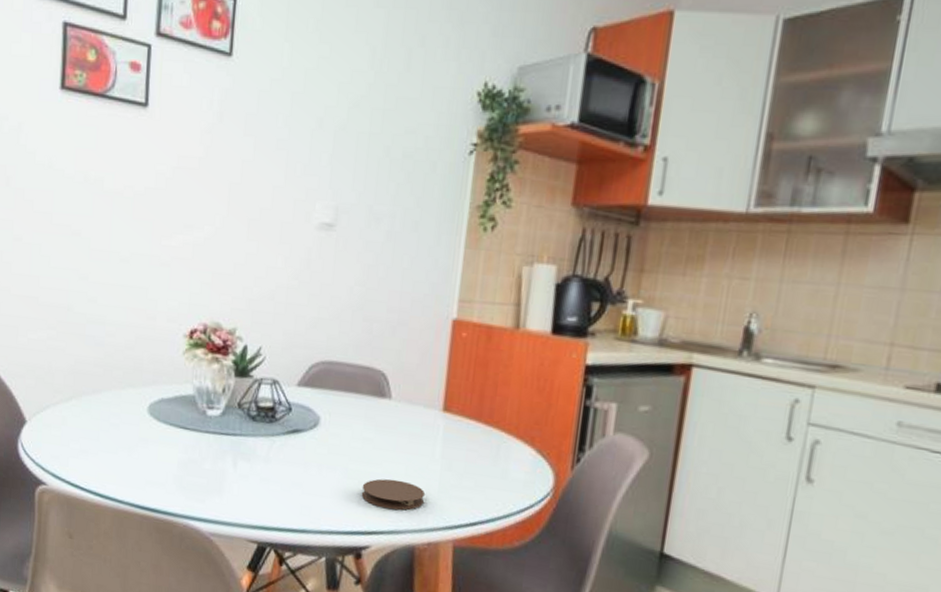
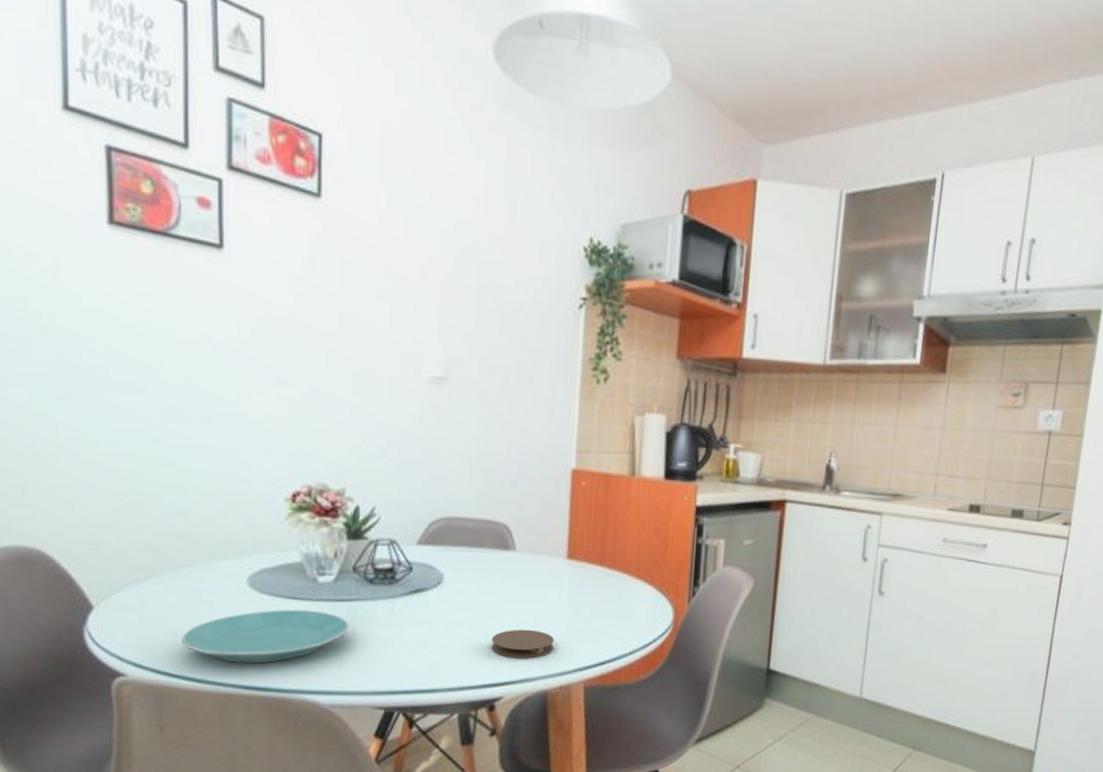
plate: none [91,437,232,487] -> present [181,609,350,664]

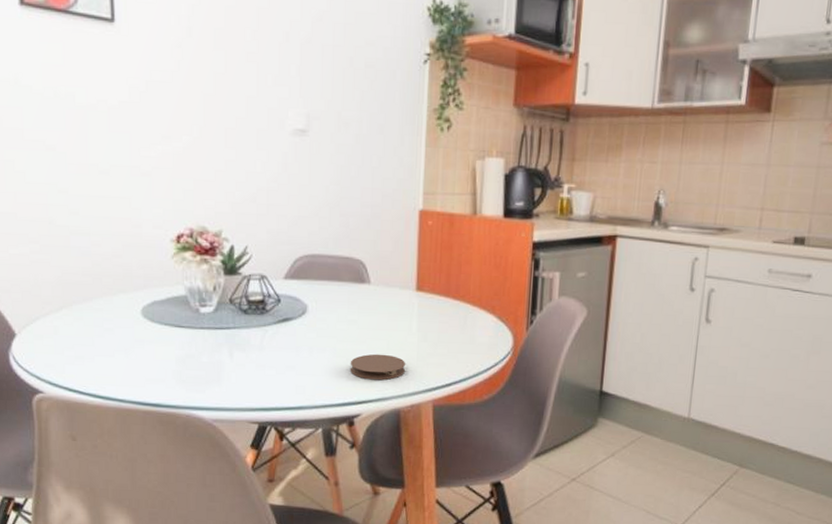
plate: present [181,609,350,664] -> none [87,336,228,383]

